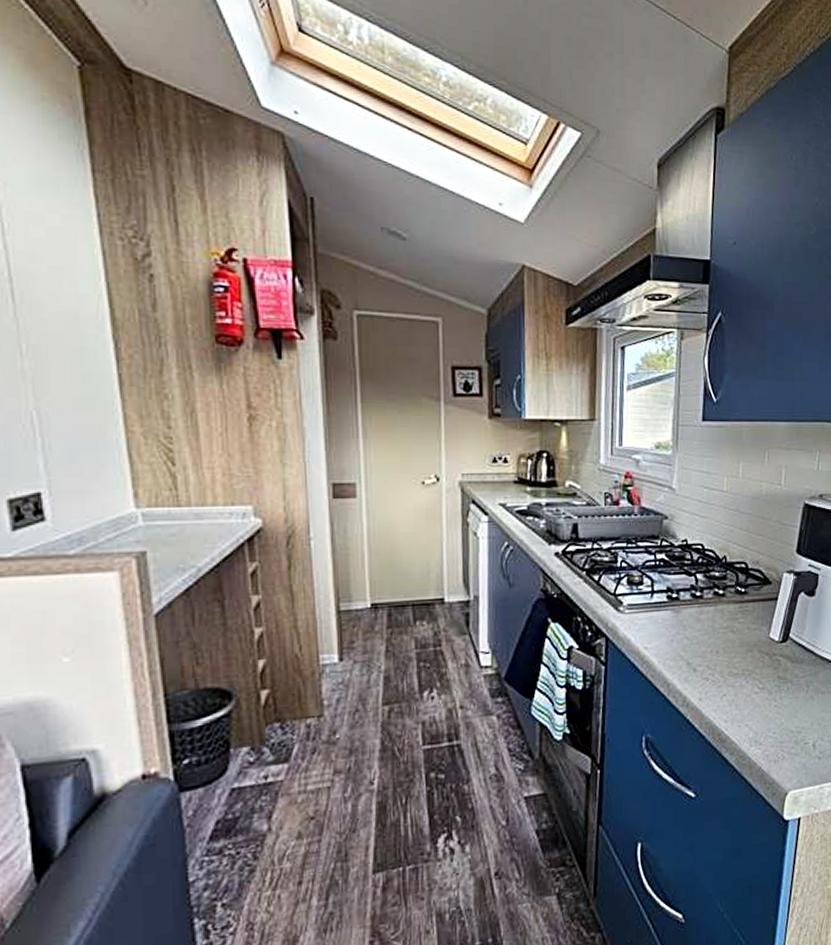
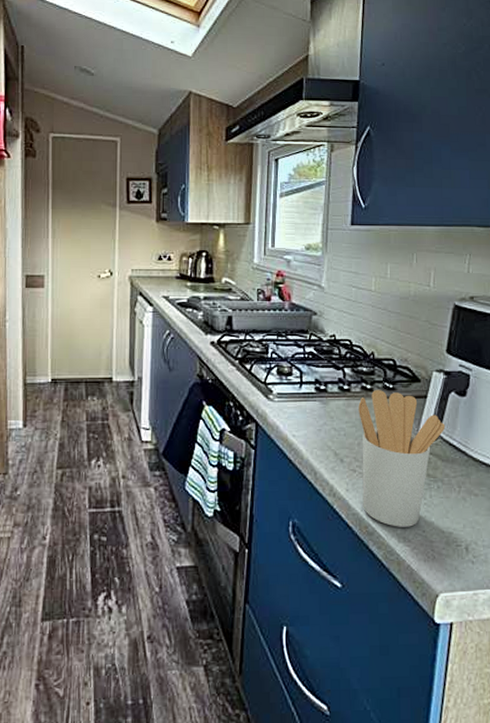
utensil holder: none [711,595,795,732] -> present [358,390,446,527]

